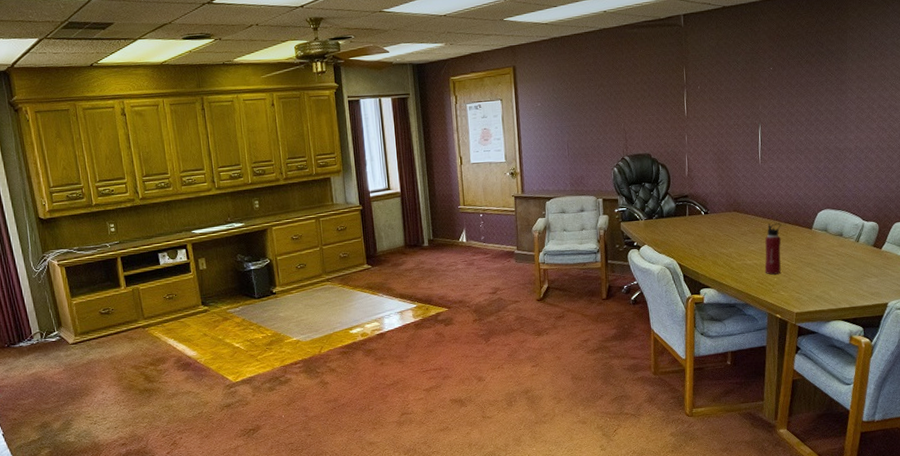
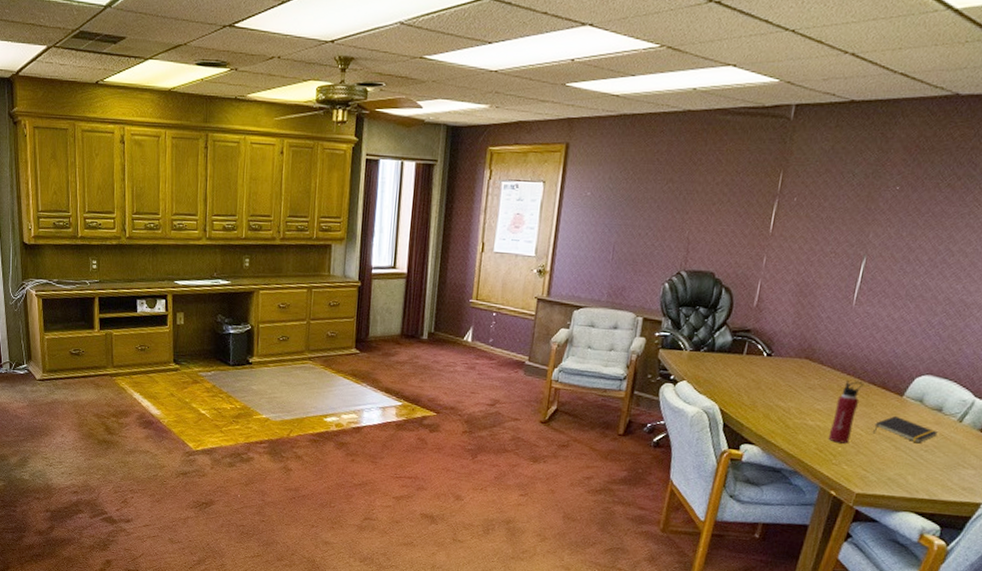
notepad: none [797,246,844,264] -> present [873,416,938,444]

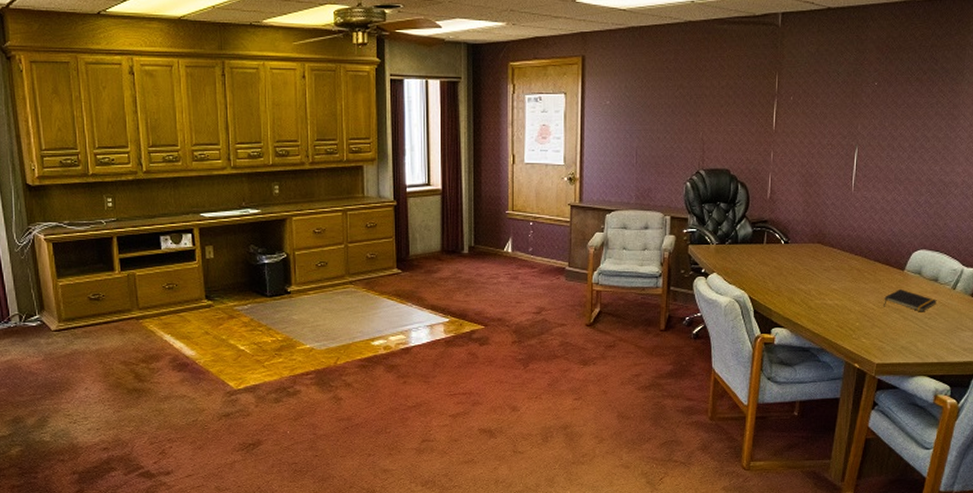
water bottle: present [828,381,864,444] -> none [846,260,871,319]

